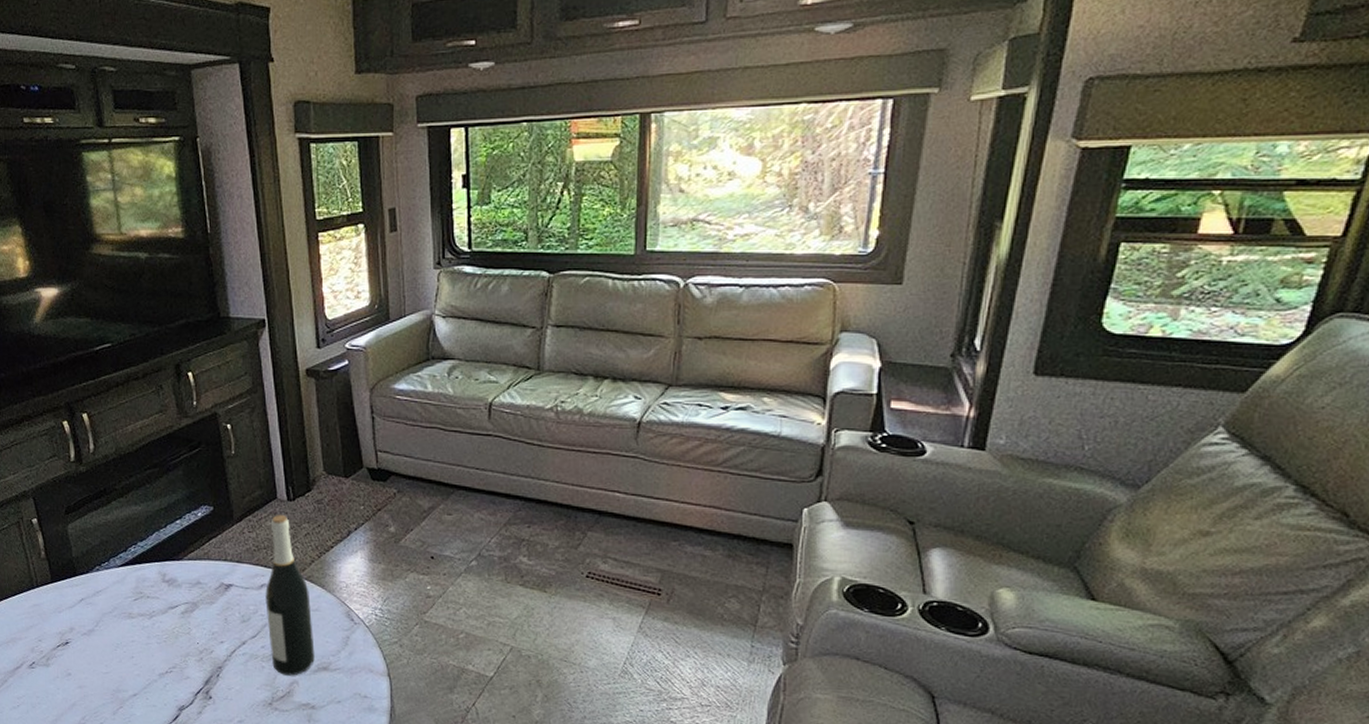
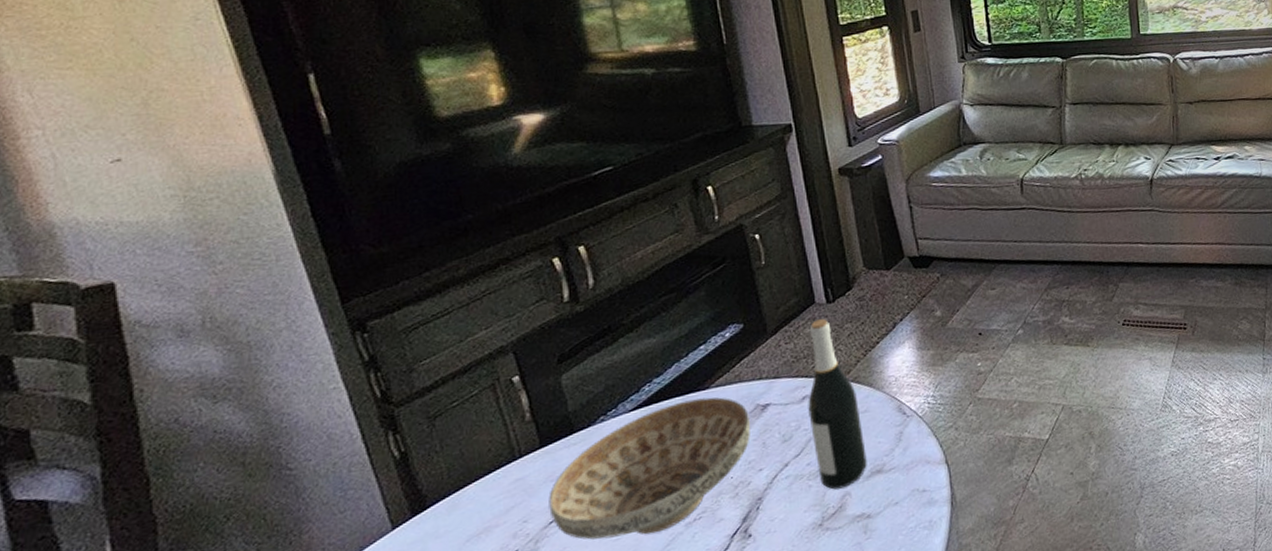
decorative bowl: none [57,567,216,676] -> present [548,397,751,540]

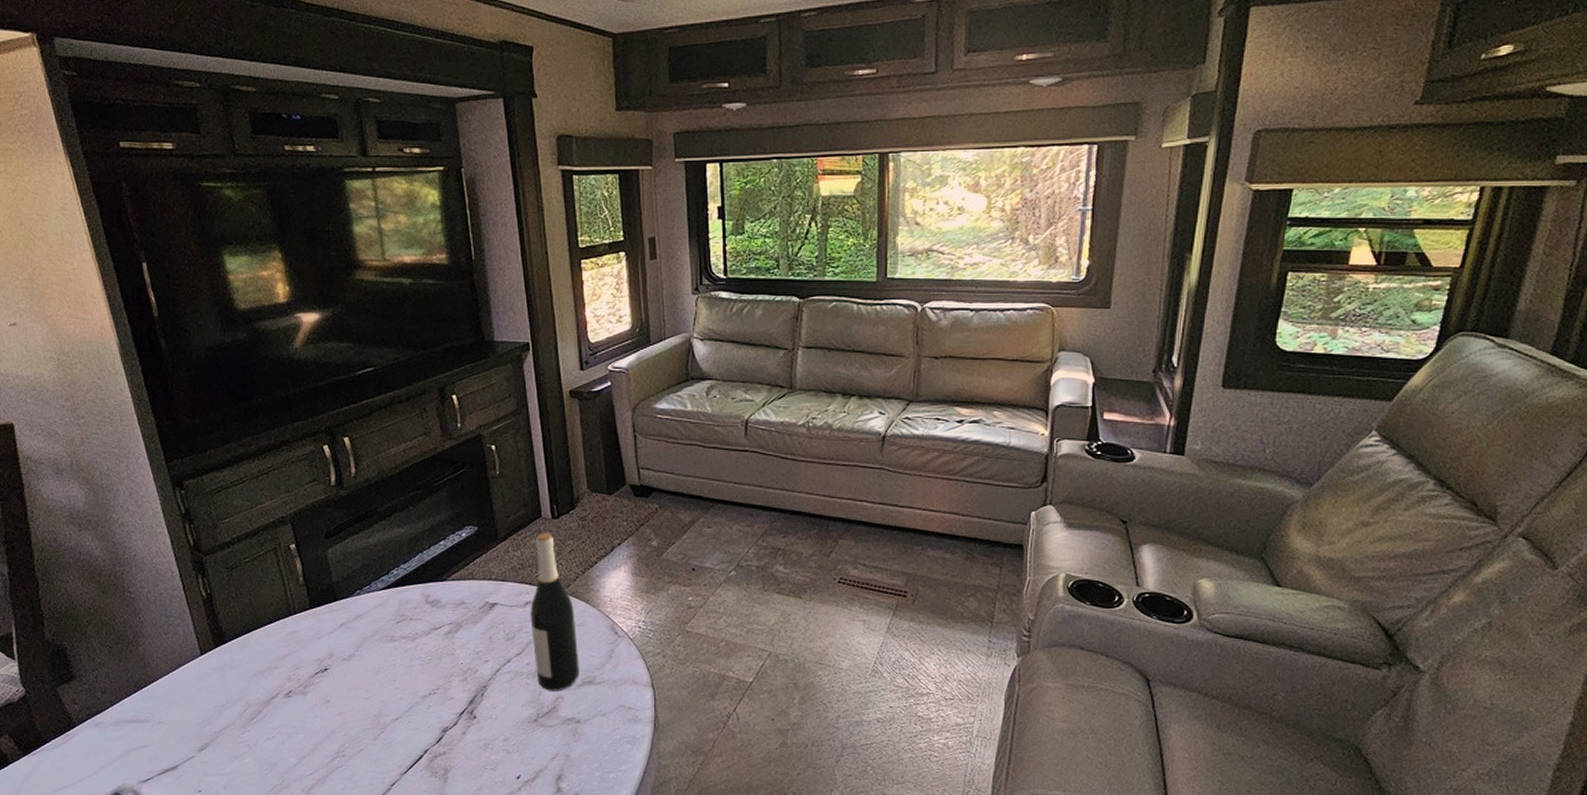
decorative bowl: present [548,397,751,540] -> none [315,588,480,699]

